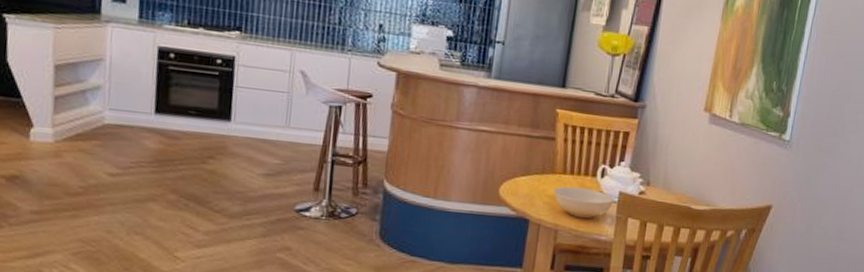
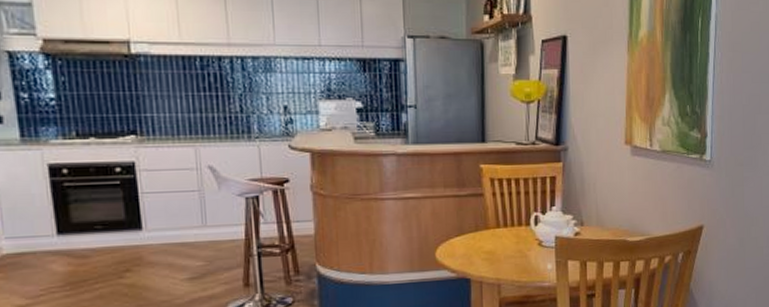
bowl: present [553,186,615,219] -> none [490,238,552,269]

